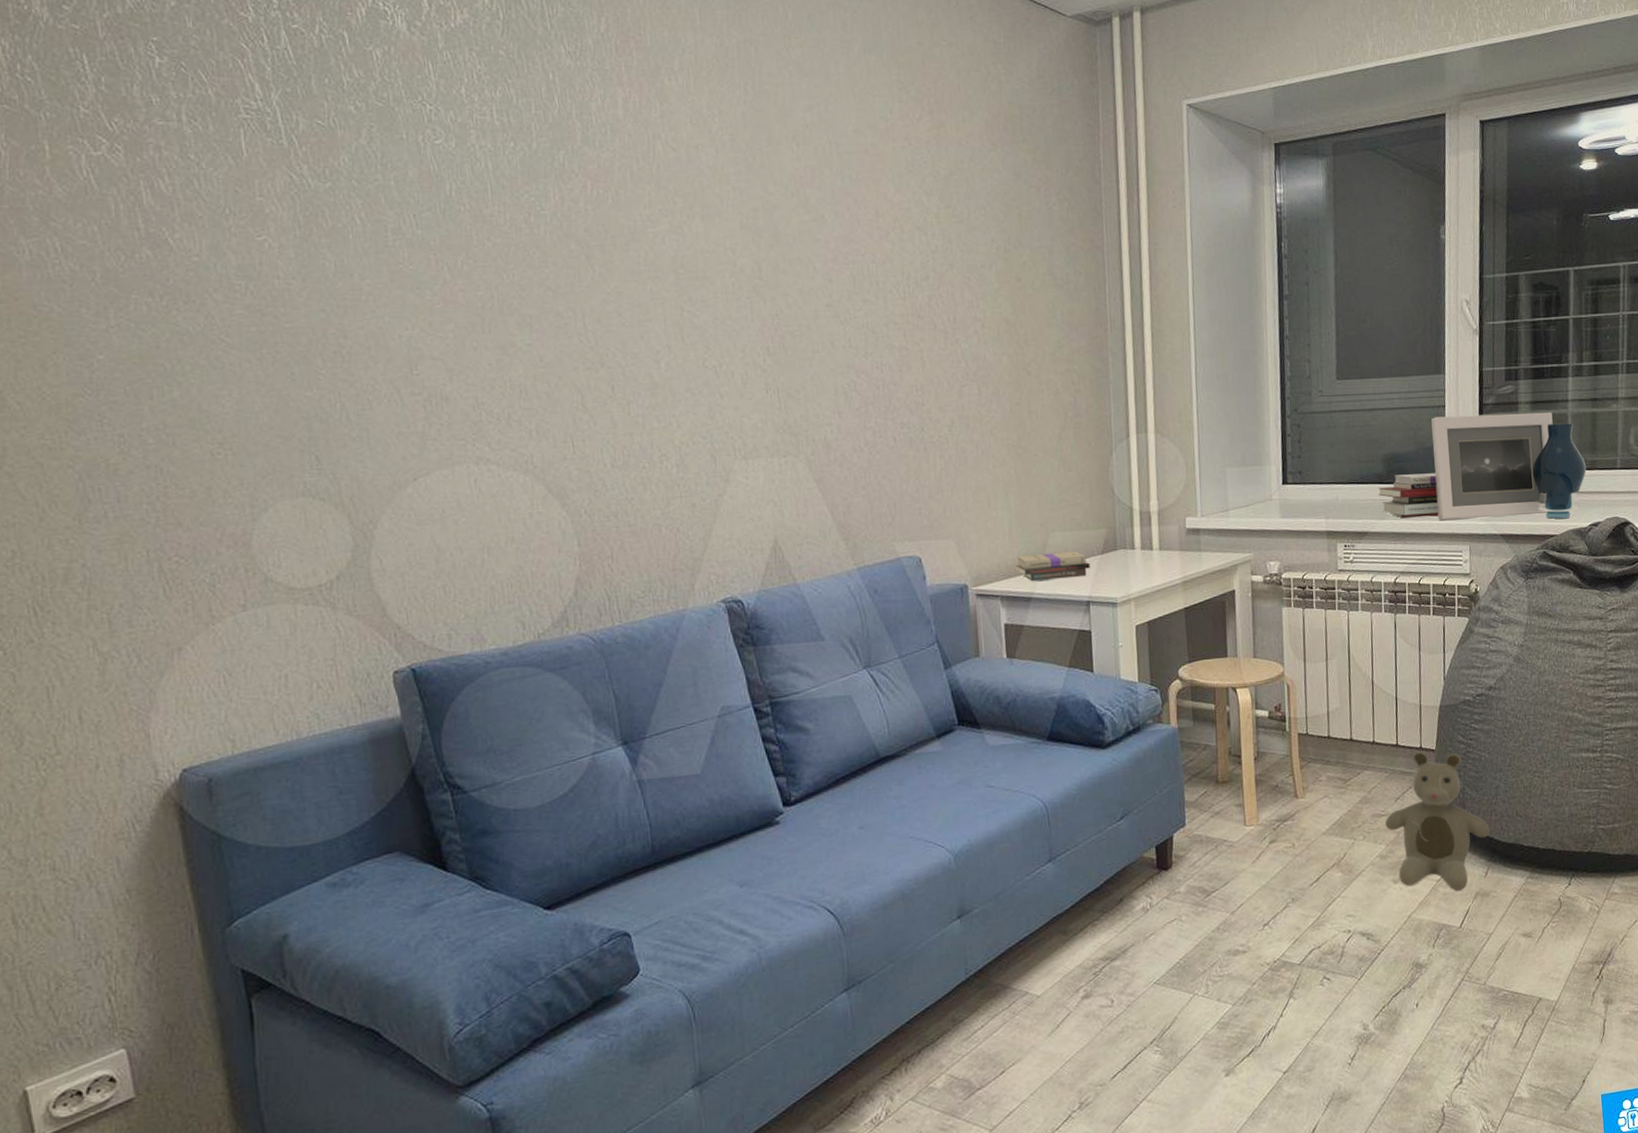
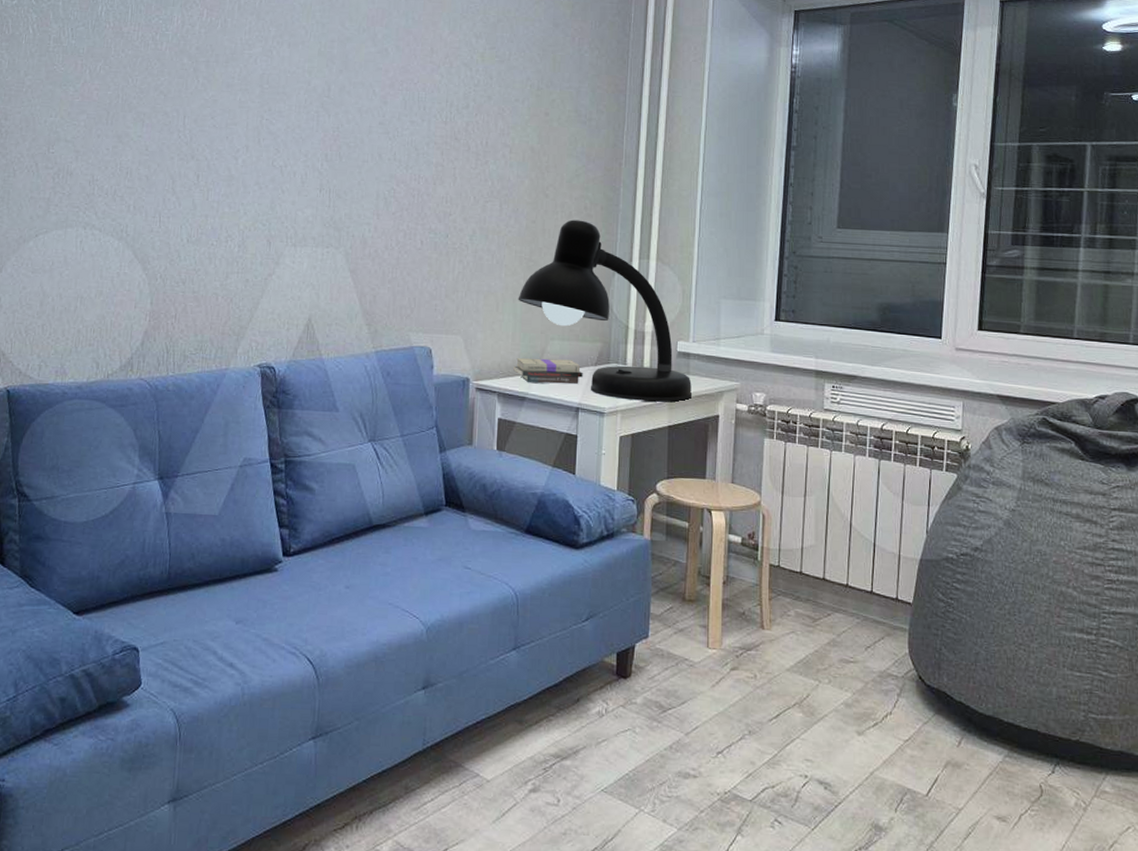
desk lamp: none [1010,397,1205,587] -> present [518,219,692,402]
books: present [1378,473,1439,518] -> none [871,324,932,369]
teddy bear: present [1385,751,1490,891] -> none [853,602,967,756]
picture frame: present [1431,412,1553,520] -> none [930,273,1060,381]
vase: present [1532,423,1587,519] -> none [1035,291,1095,387]

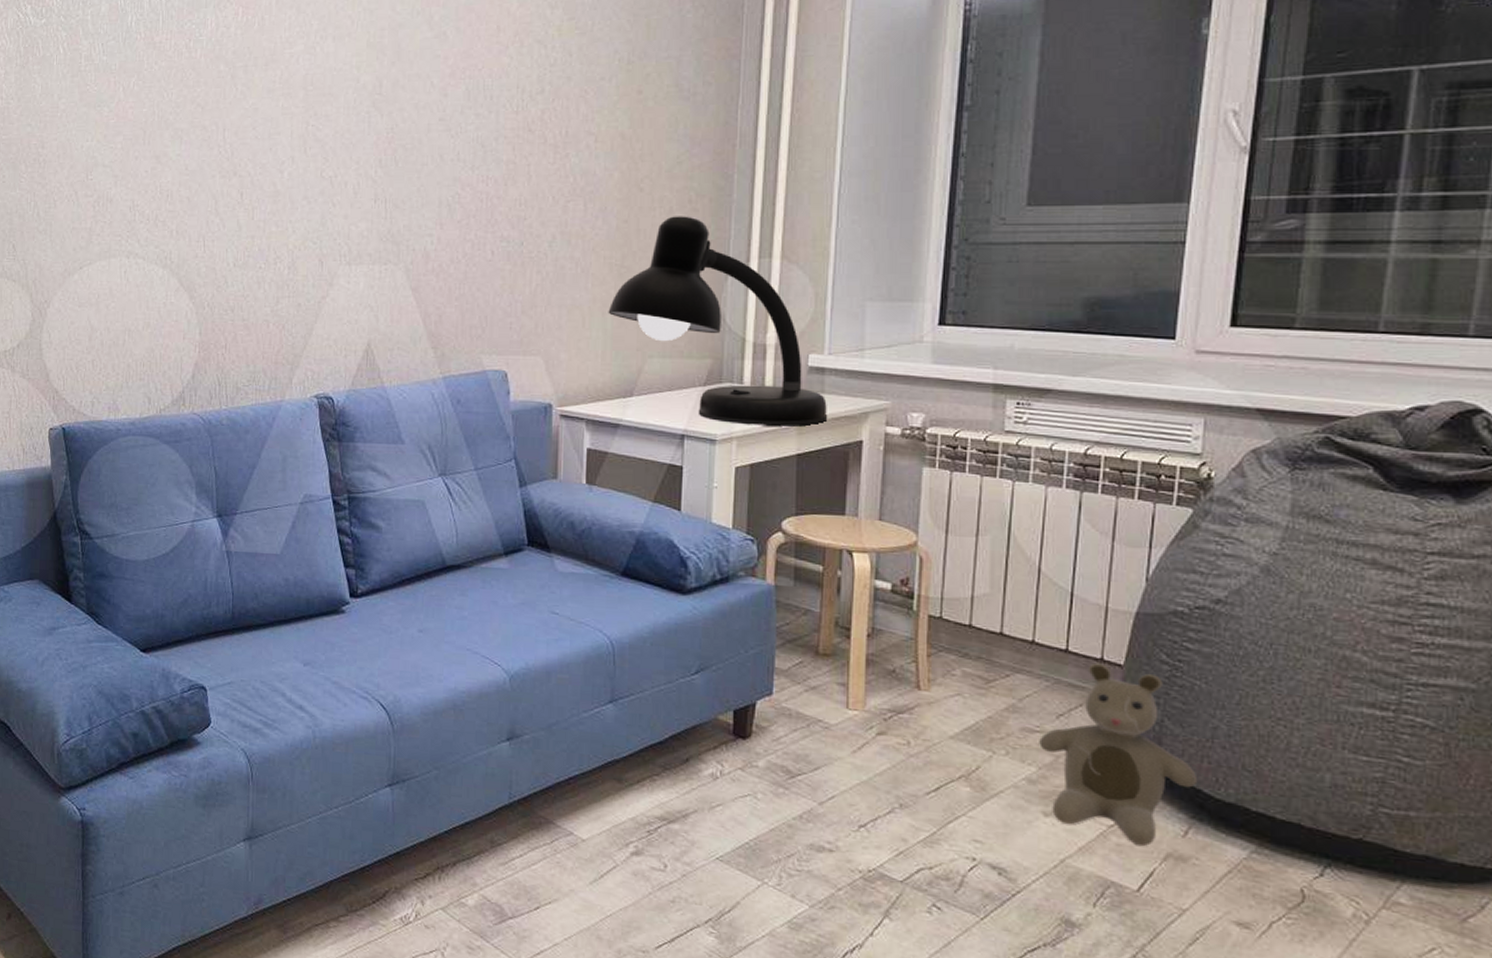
books: present [513,358,583,385] -> none [604,379,689,408]
teddy bear: none [853,602,967,756] -> present [1039,663,1198,846]

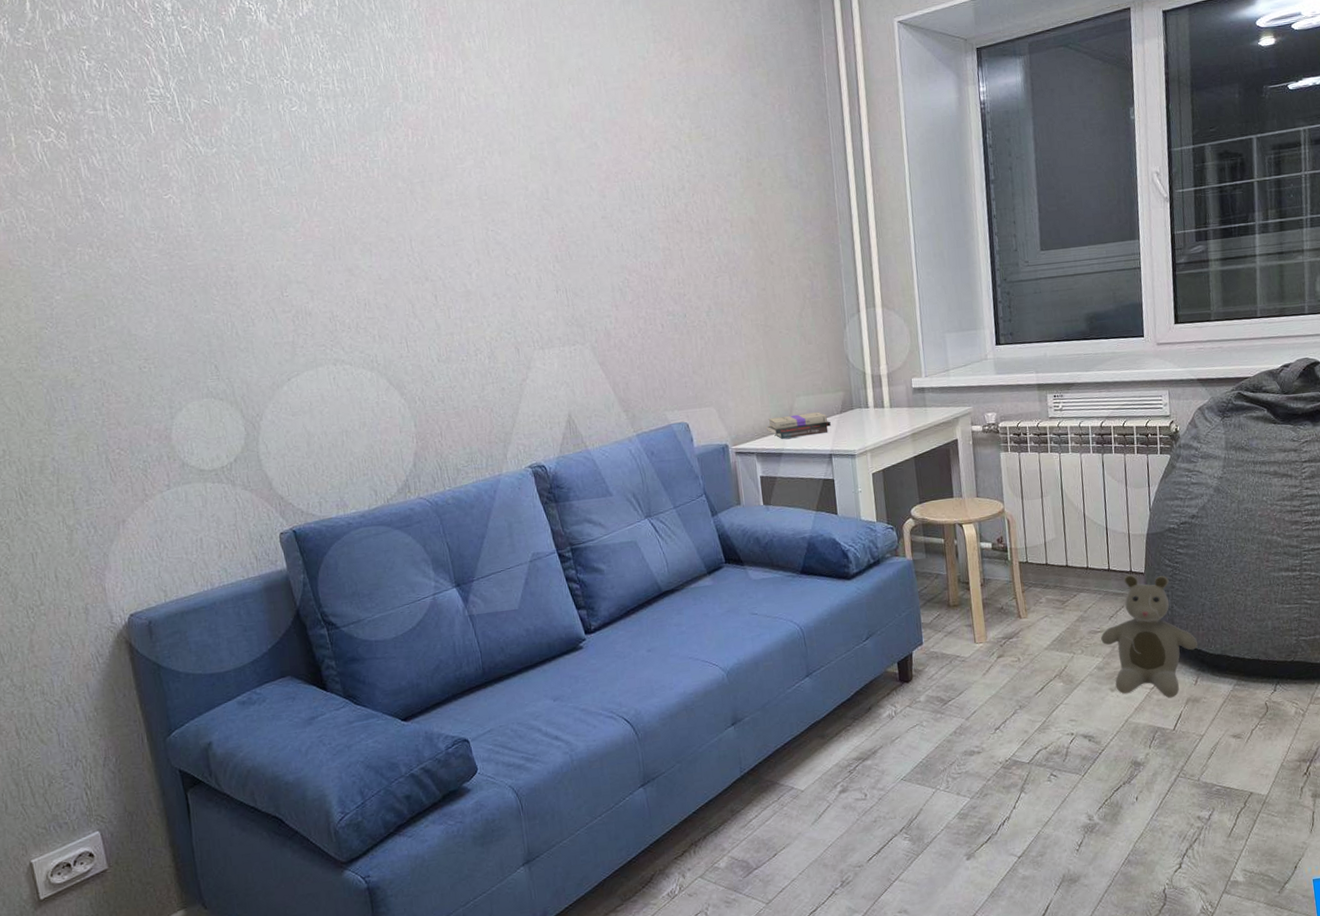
books: none [604,379,689,408] -> present [766,412,831,440]
desk lamp: present [608,216,827,427] -> none [760,280,931,440]

